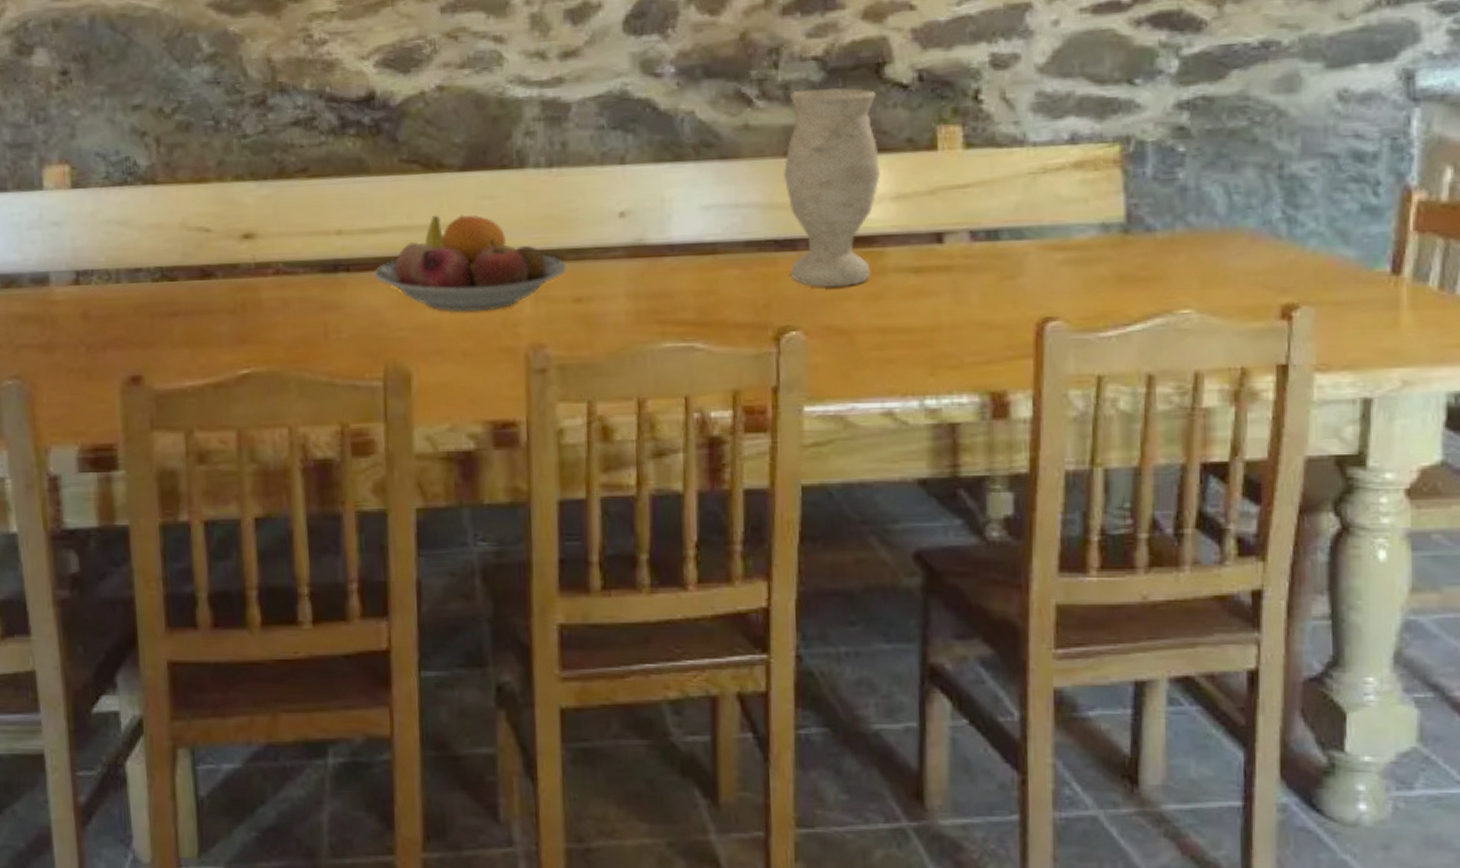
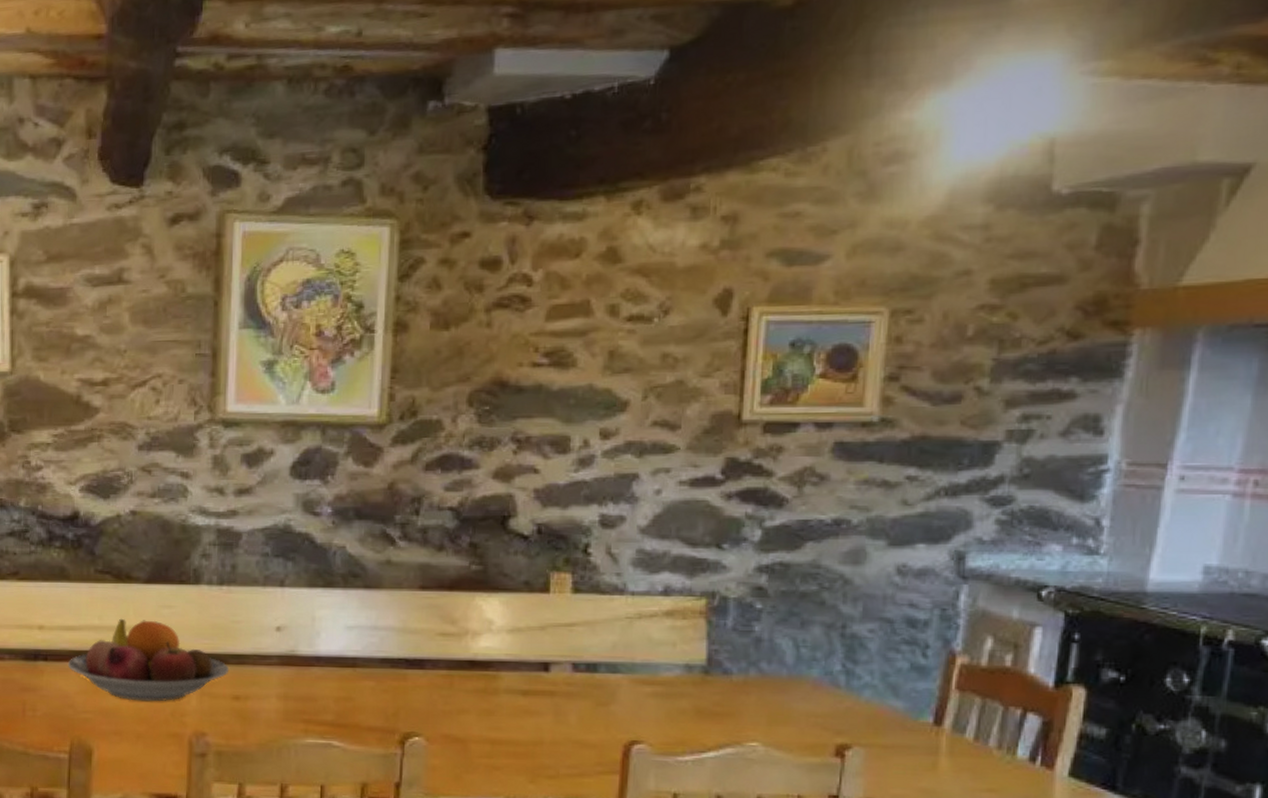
vase: present [784,87,880,289] -> none [417,534,500,704]

